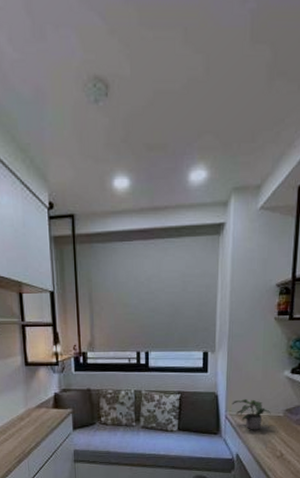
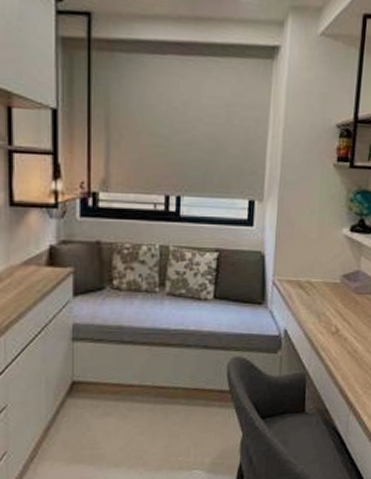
potted plant: present [232,398,271,430] -> none [281,260,327,300]

